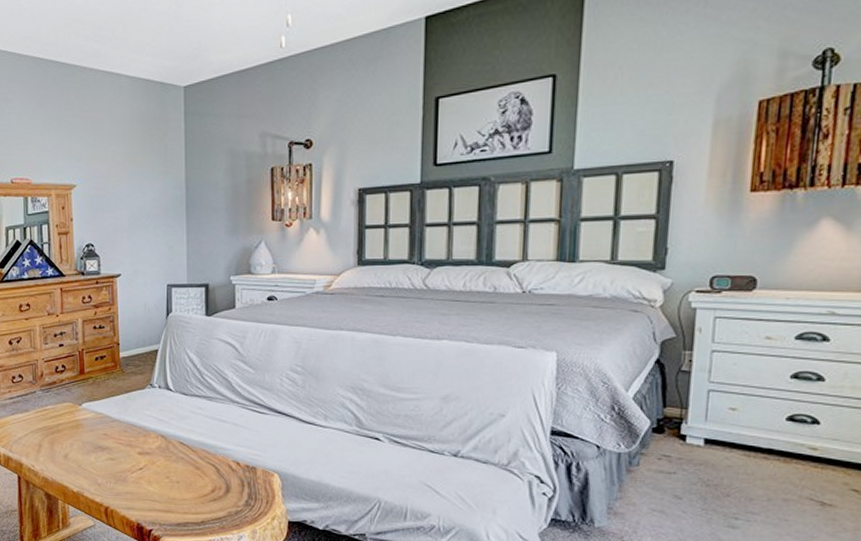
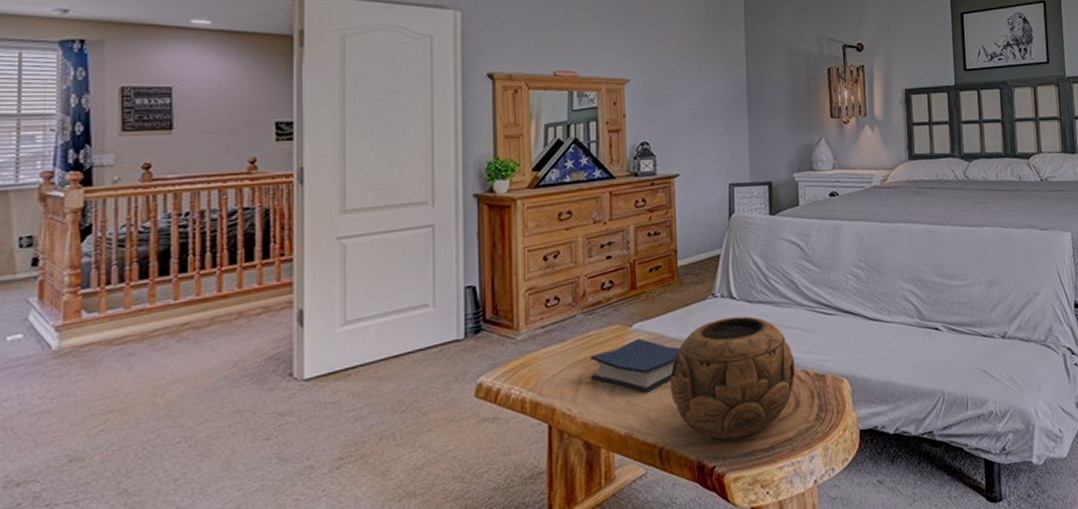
hardback book: none [49,416,122,461] -> present [591,338,680,393]
decorative bowl: none [114,407,227,511] -> present [670,316,796,441]

